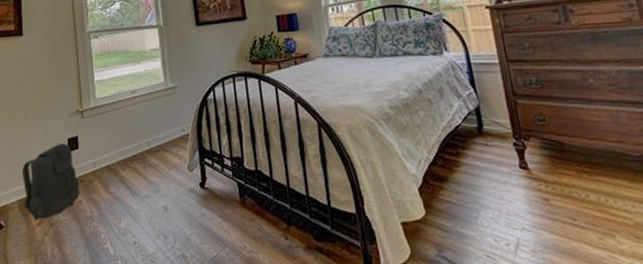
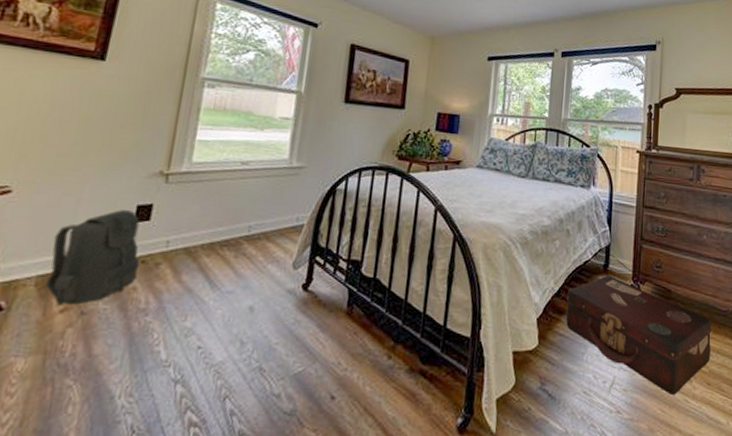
suitcase: none [444,136,633,252] -> present [566,275,712,395]

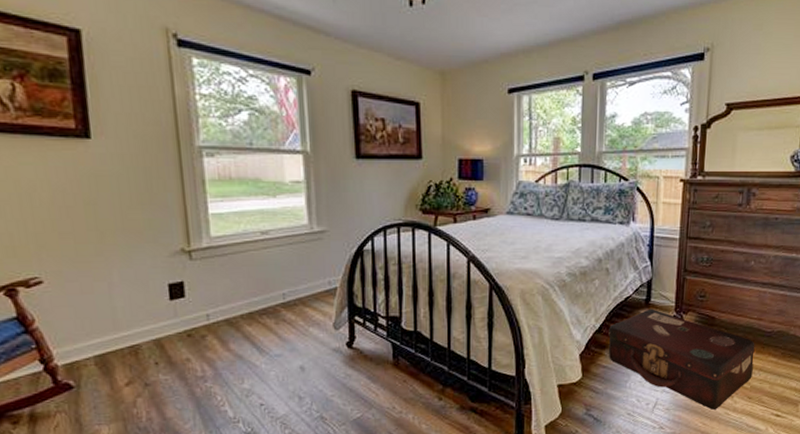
backpack: present [45,210,141,306] -> none [98,289,188,380]

